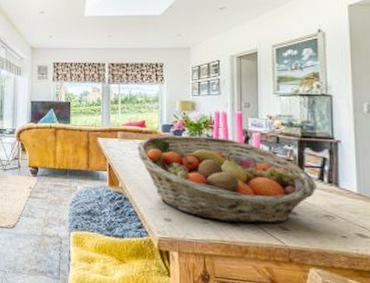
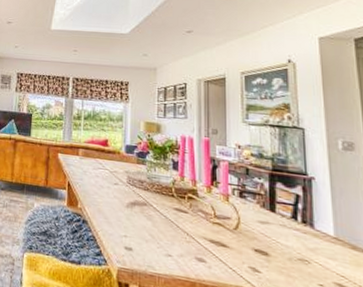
fruit basket: present [137,135,317,223] -> none [99,156,290,263]

